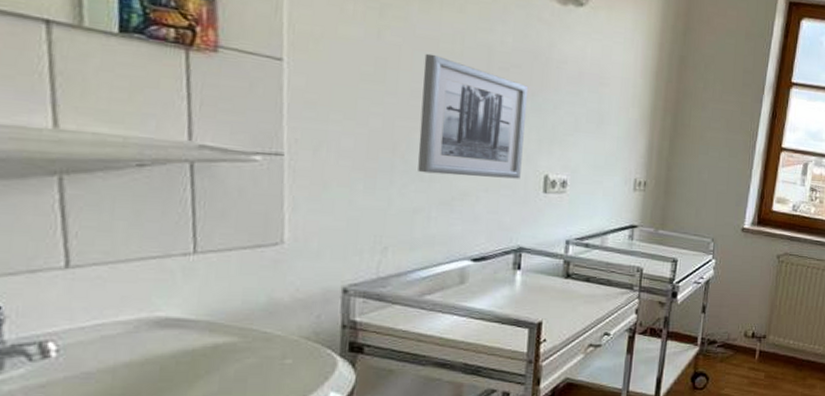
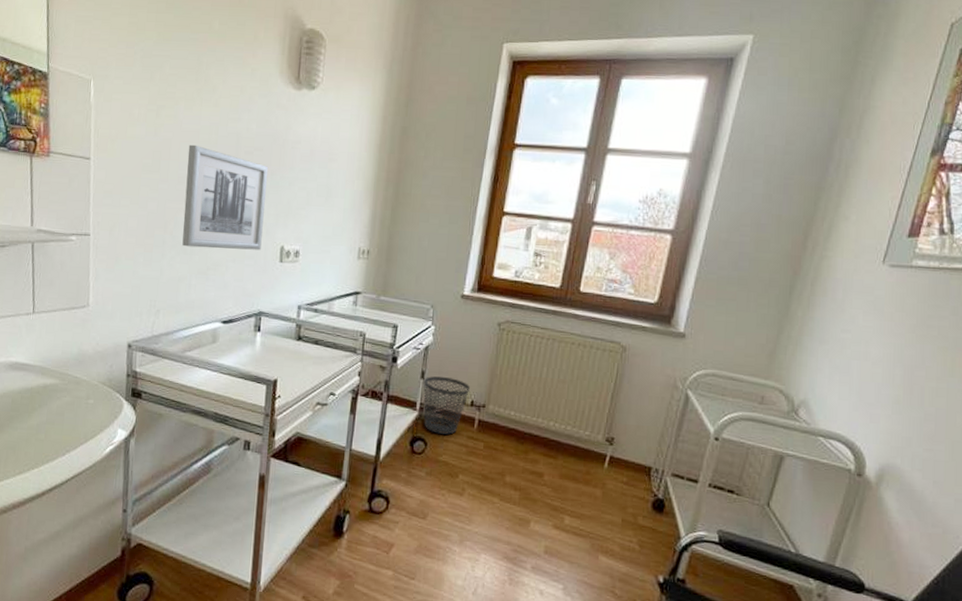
wastebasket: none [704,310,752,367] -> present [423,376,471,435]

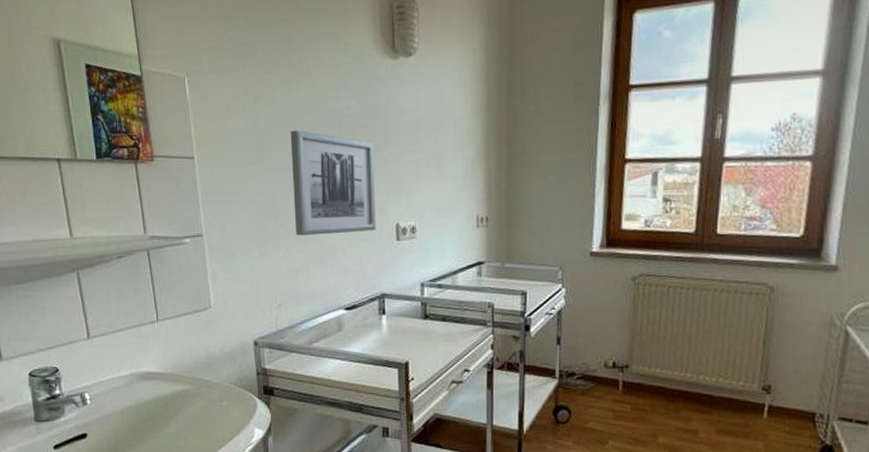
wastebasket: present [423,376,471,435] -> none [560,340,611,400]

